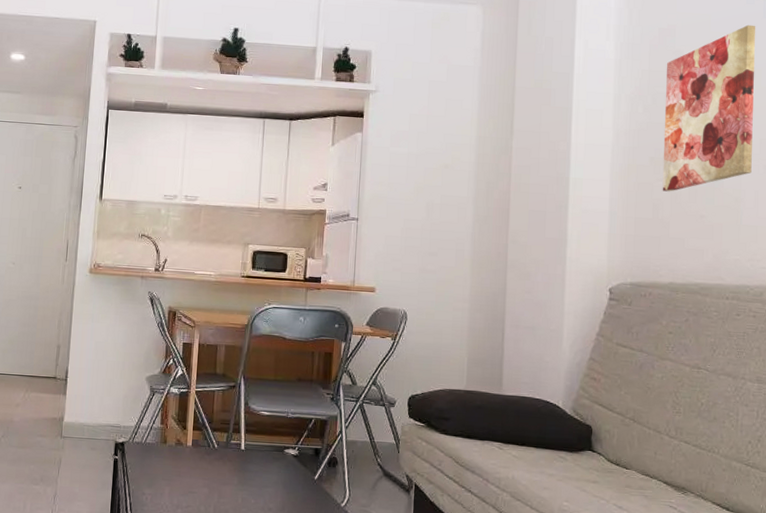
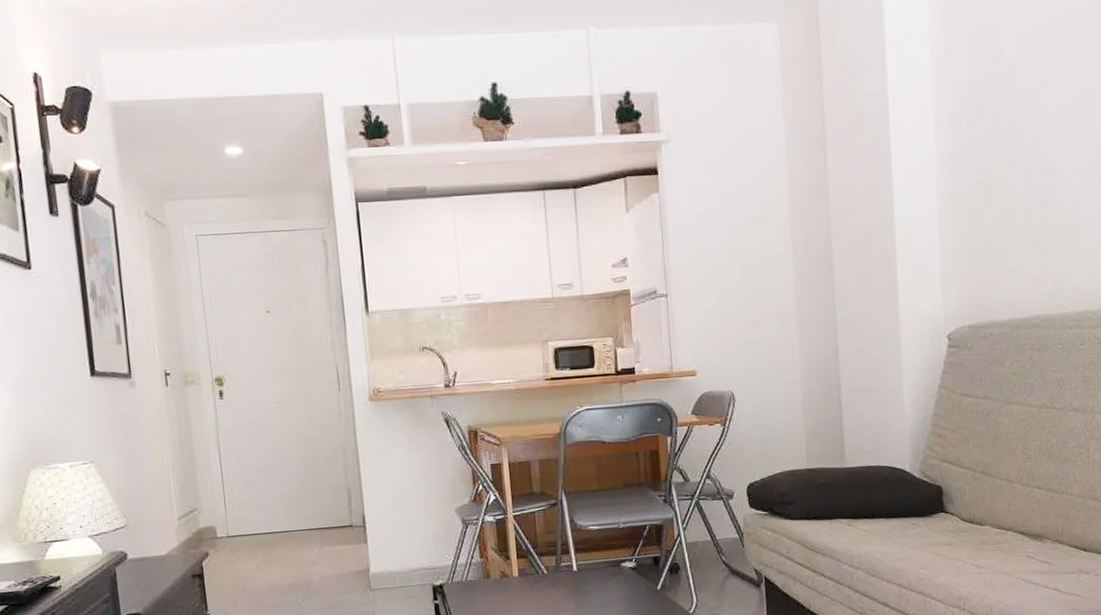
wall art: present [662,24,756,192] -> none [989,10,1087,218]

